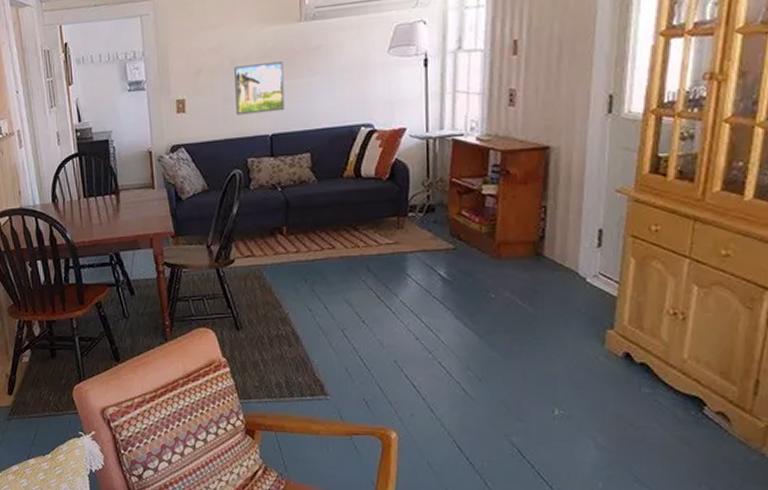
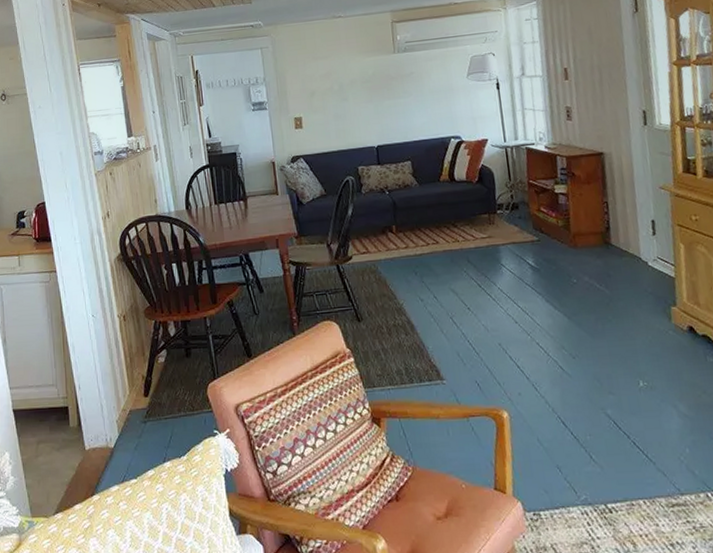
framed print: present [234,61,285,116] -> none [342,85,387,130]

